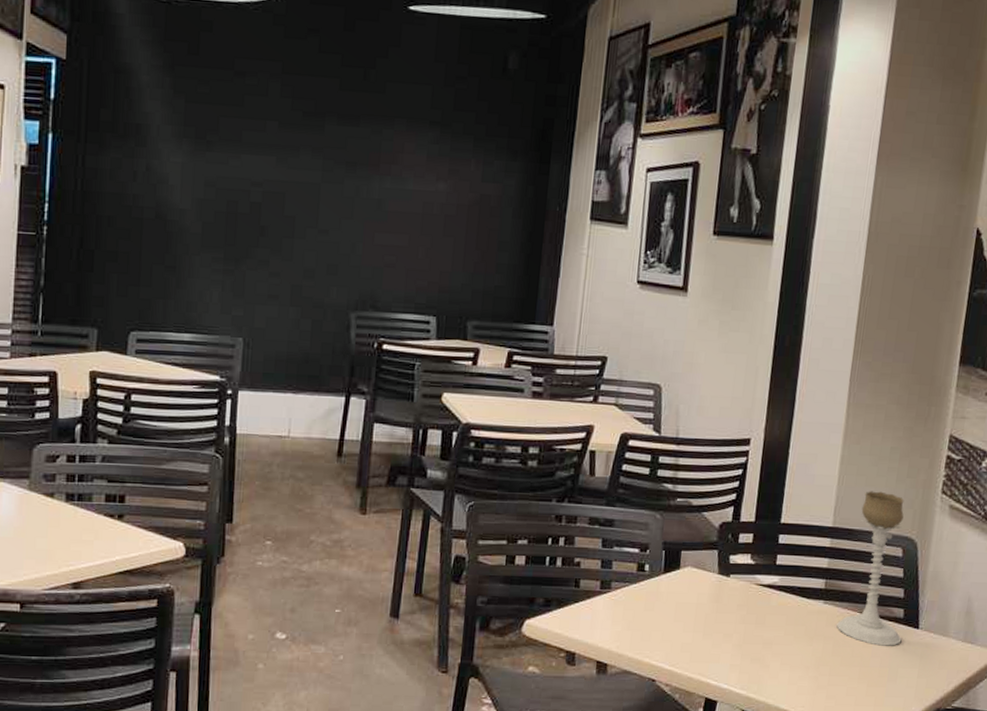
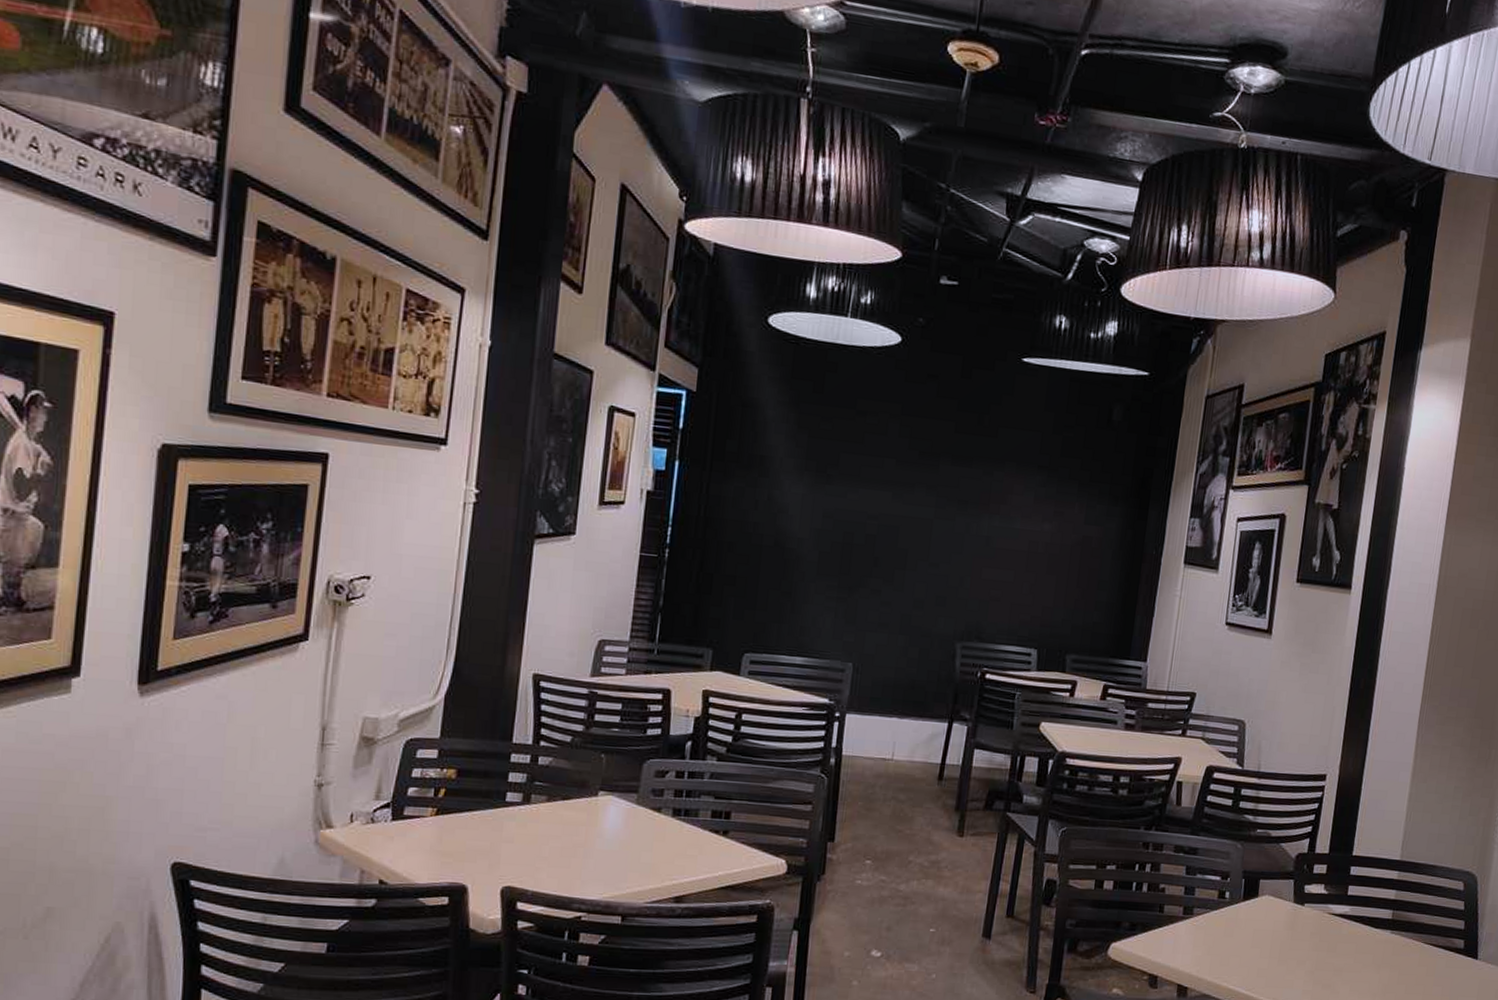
candle holder: present [836,491,904,646] -> none [1402,827,1466,976]

